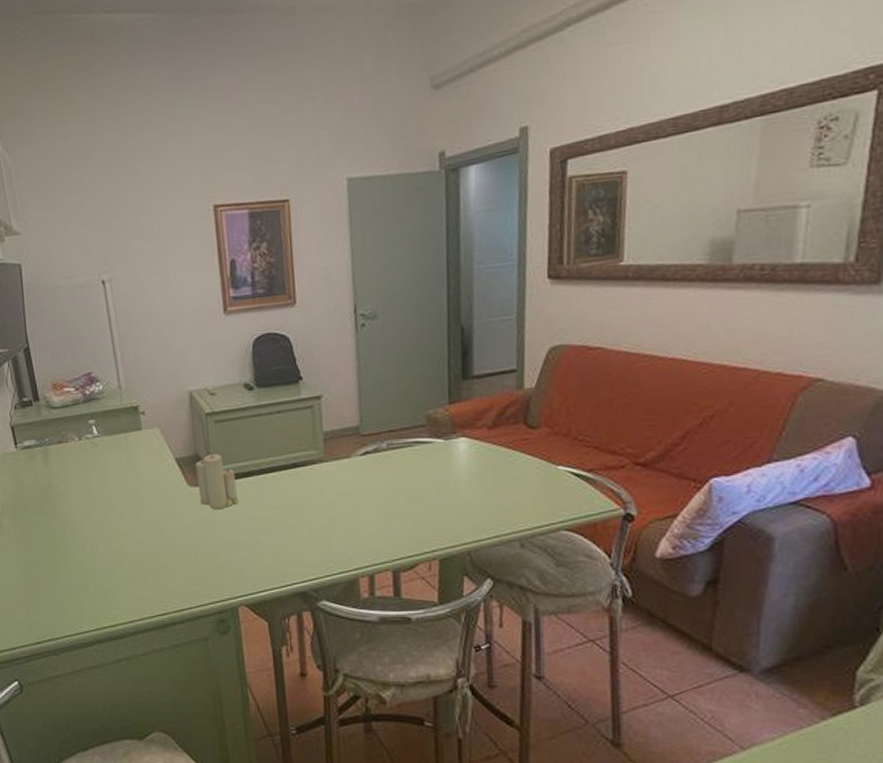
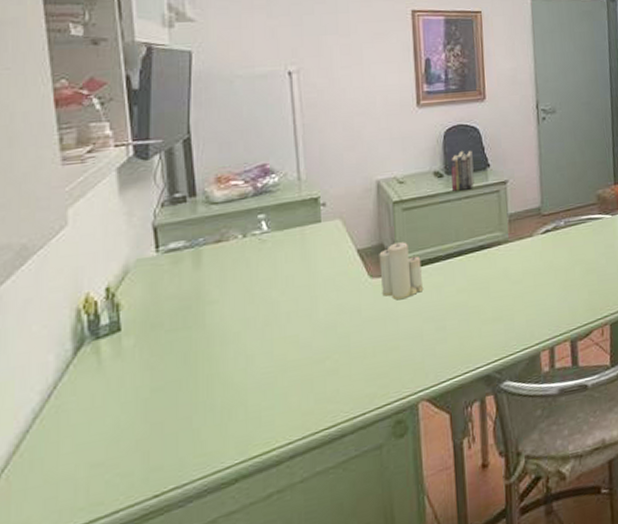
books: none [261,361,286,405] -> present [451,150,474,191]

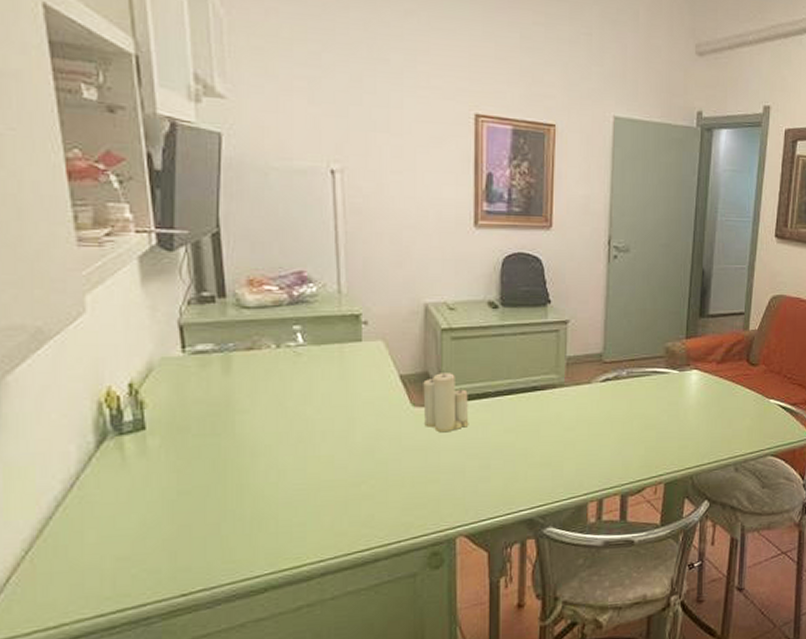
books: present [451,150,474,191] -> none [508,282,532,325]

